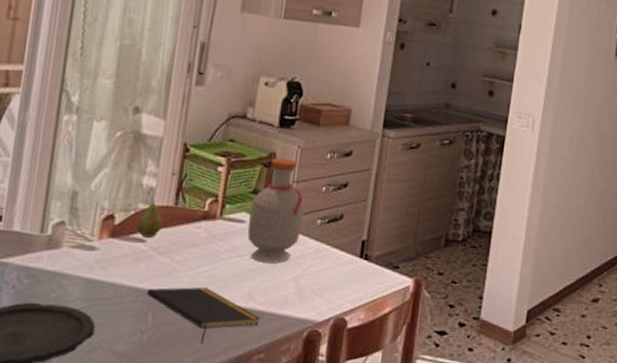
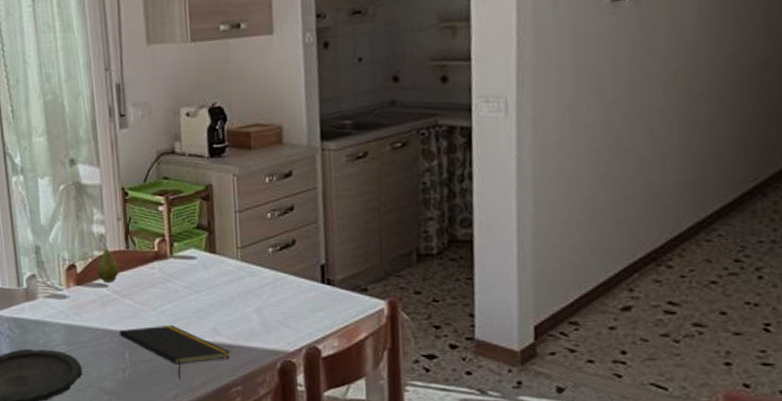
bottle: present [247,158,305,264] -> none [198,189,254,297]

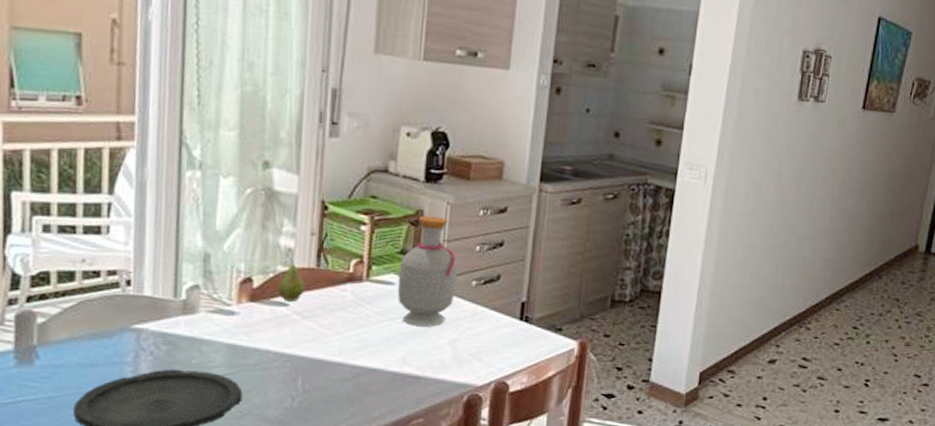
notepad: present [119,324,231,379] -> none [293,351,418,409]
bottle: none [198,189,254,297] -> present [397,215,458,327]

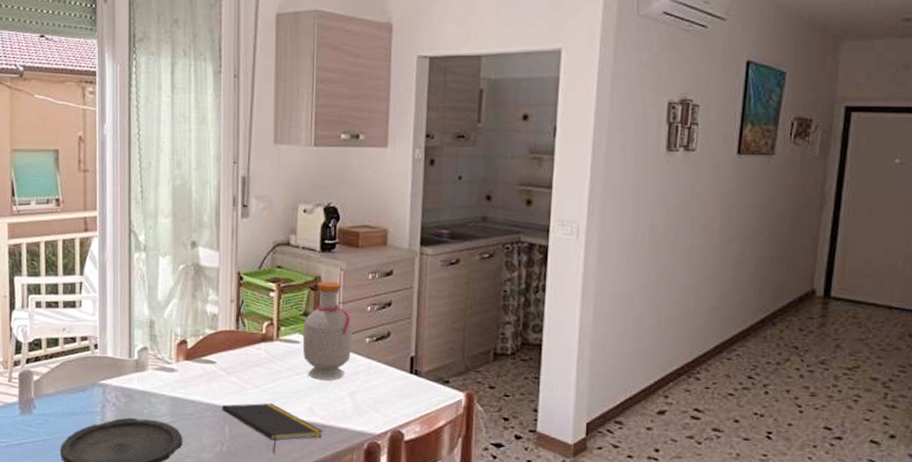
fruit: present [278,258,306,303] -> none [207,322,228,360]
notepad: none [293,351,418,409] -> present [221,402,324,454]

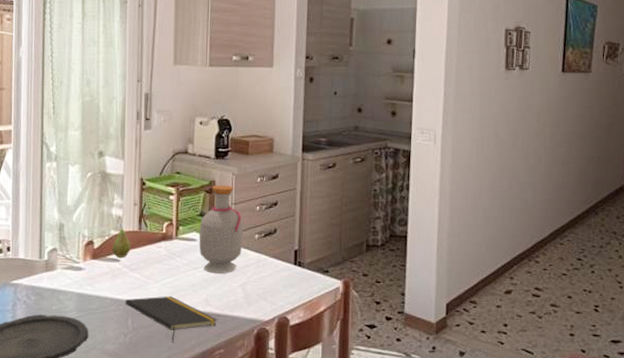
fruit: none [207,322,228,360] -> present [112,224,132,259]

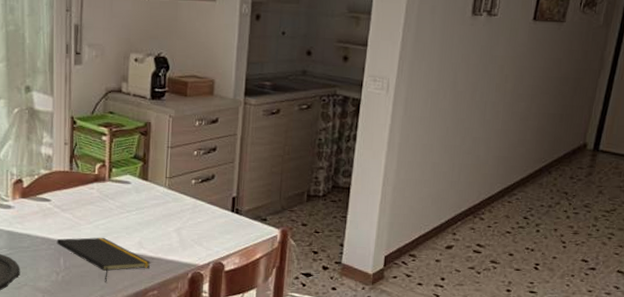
fruit: present [112,224,132,259] -> none [42,163,63,198]
bottle: present [199,185,243,273] -> none [133,127,180,218]

